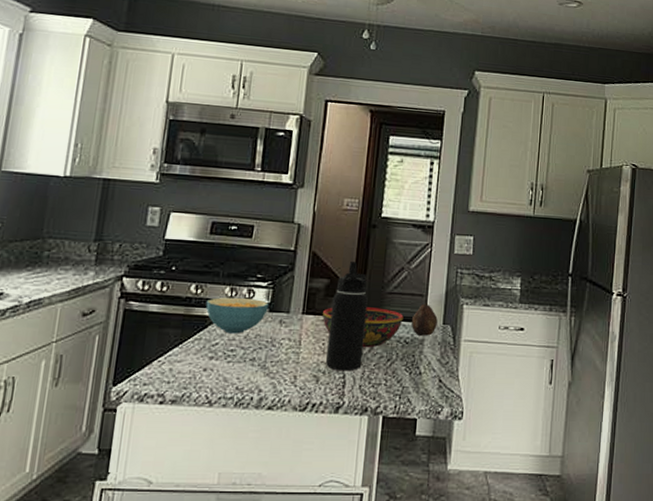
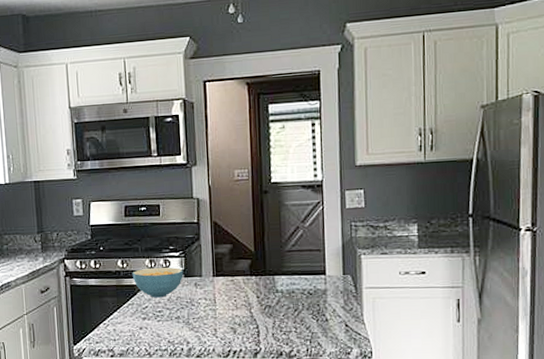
bowl: present [323,307,404,348] -> none [231,265,305,301]
water bottle: present [326,262,368,372] -> none [237,226,272,323]
fruit: present [412,302,438,337] -> none [313,256,338,288]

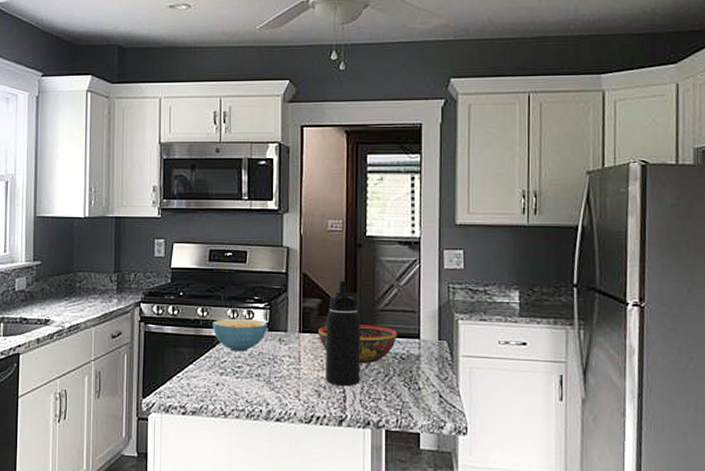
bowl: none [231,265,305,301] -> present [318,325,397,364]
water bottle: none [237,226,272,323] -> present [326,281,360,387]

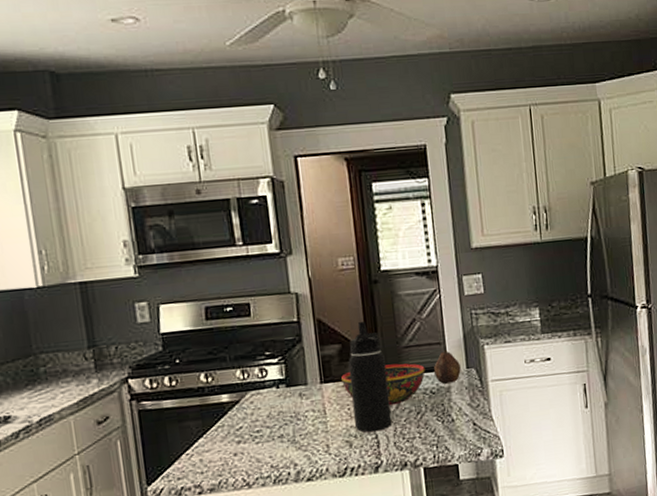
cereal bowl: present [212,318,267,352] -> none [220,377,285,416]
fruit: none [406,318,433,353] -> present [434,349,461,385]

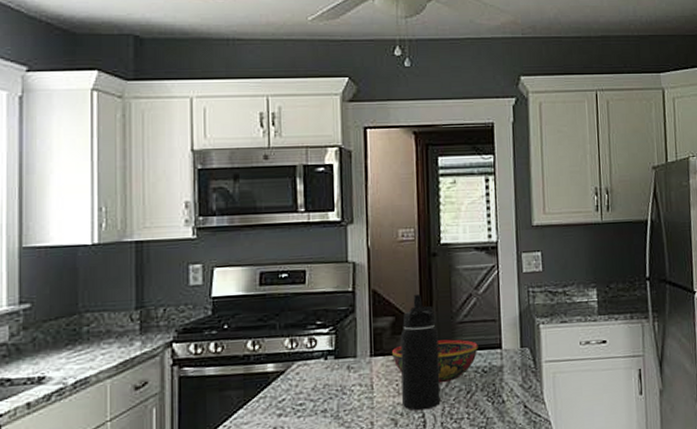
fruit: present [434,349,461,385] -> none [487,327,515,364]

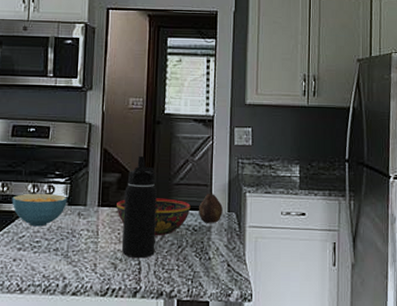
cereal bowl: none [266,347,333,388] -> present [12,193,67,227]
fruit: none [487,327,515,364] -> present [199,191,223,224]

